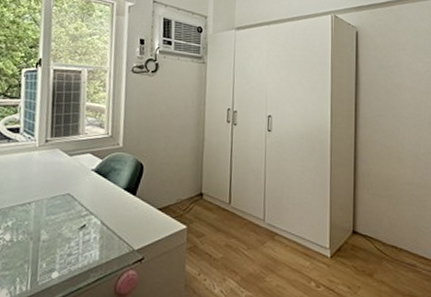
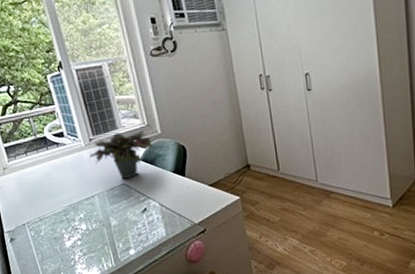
potted plant: none [40,139,113,190] -> present [89,130,155,180]

